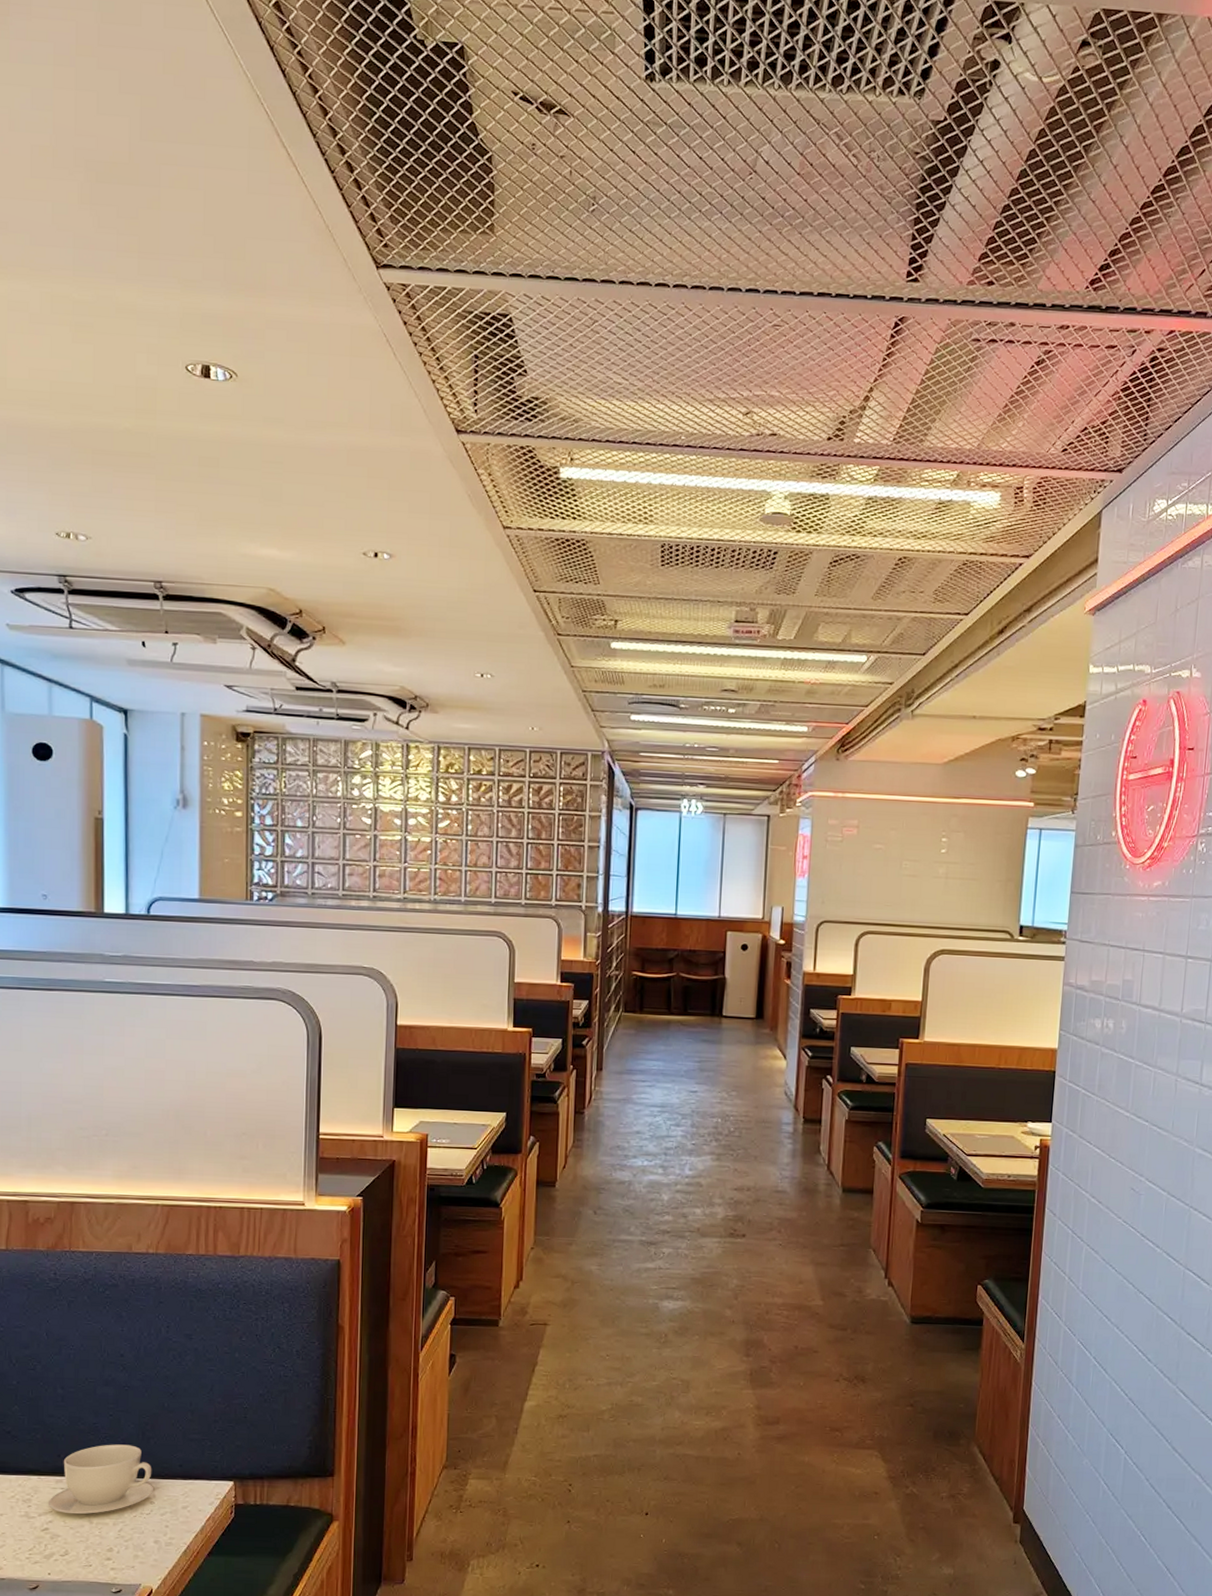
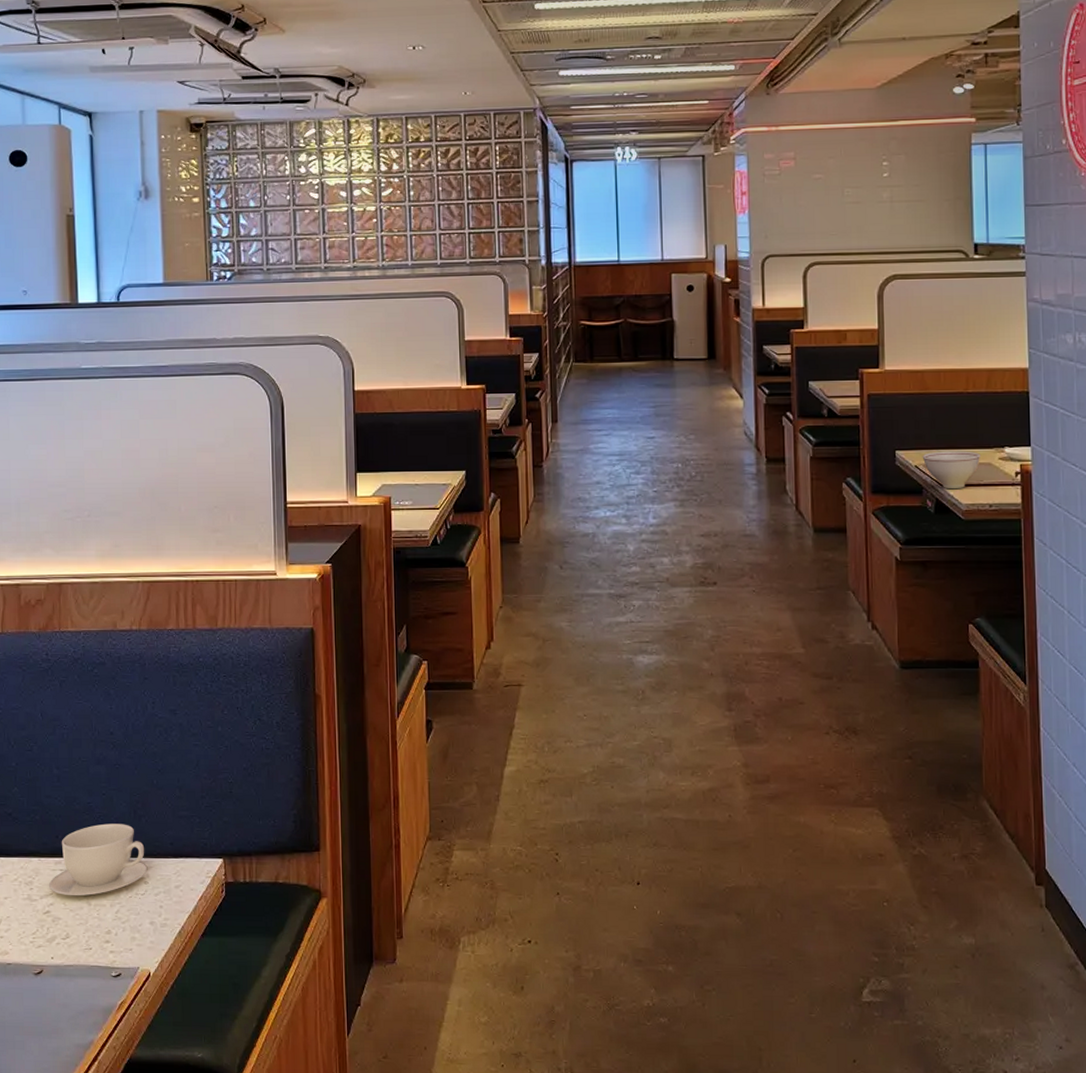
bowl: none [950,1122,1006,1159] -> present [922,451,981,490]

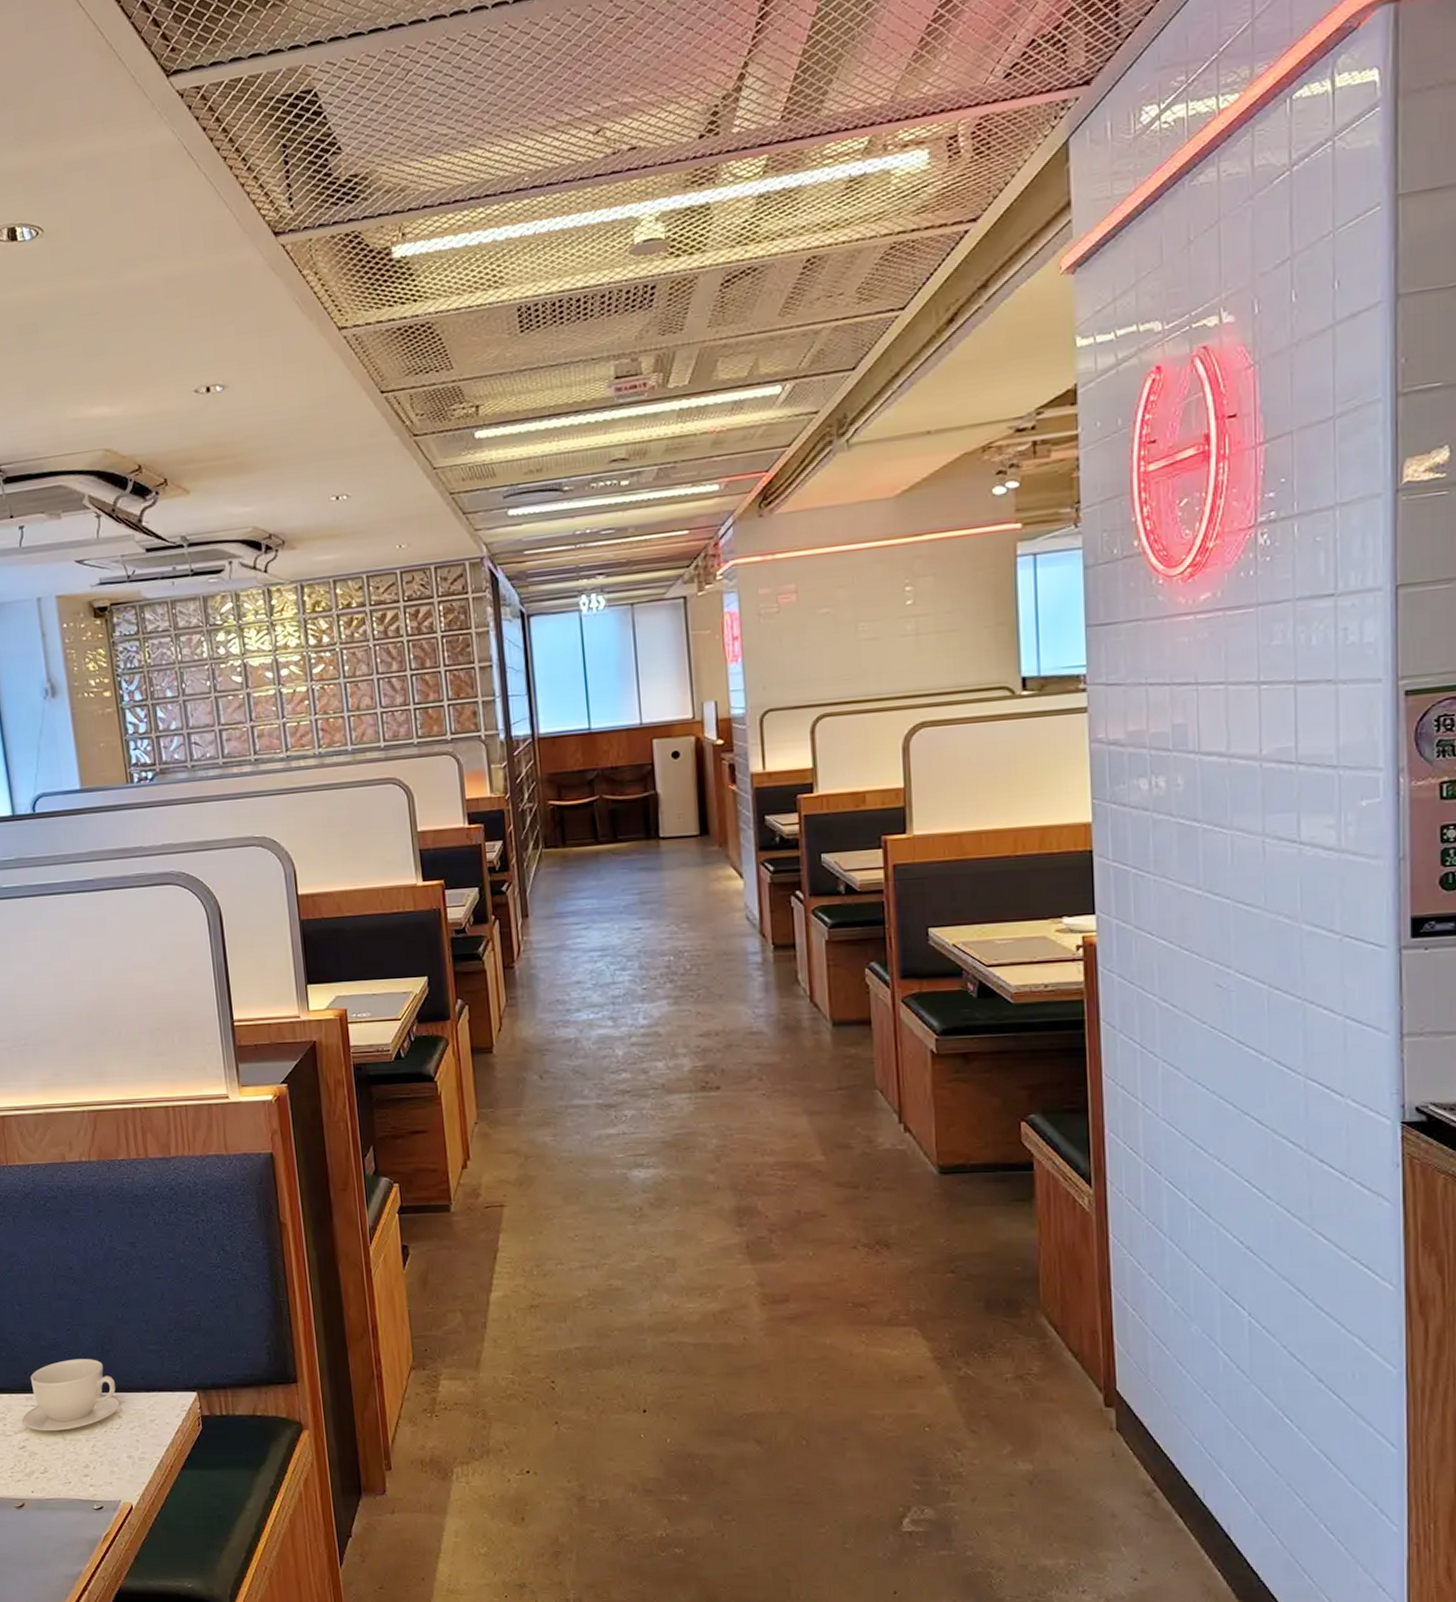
bowl: present [922,451,981,490] -> none [961,924,1034,970]

